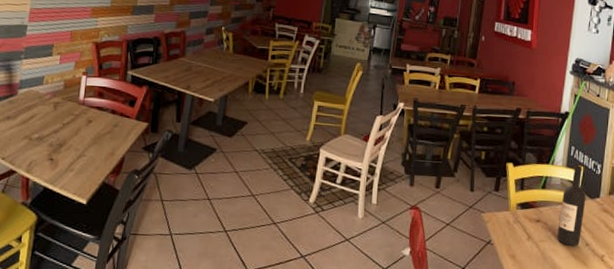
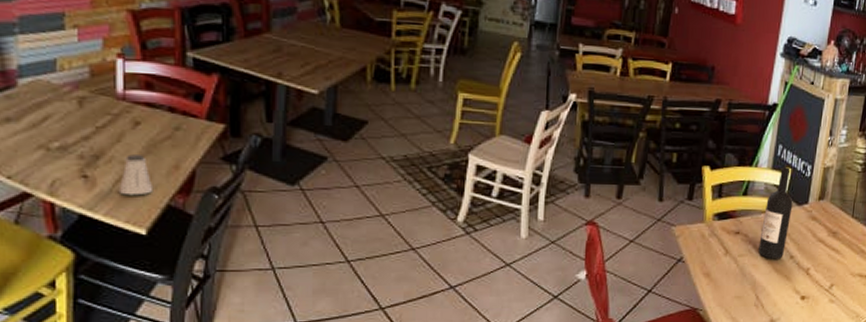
saltshaker: none [71,144,95,175] -> present [118,154,154,196]

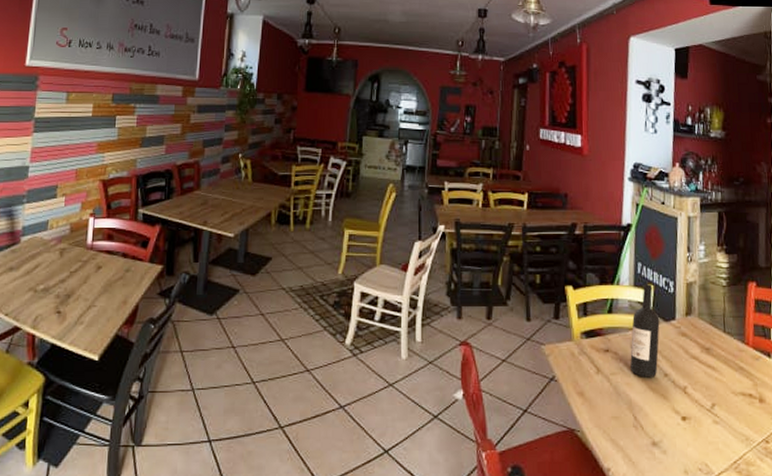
saltshaker: present [118,154,154,196] -> none [81,293,107,327]

